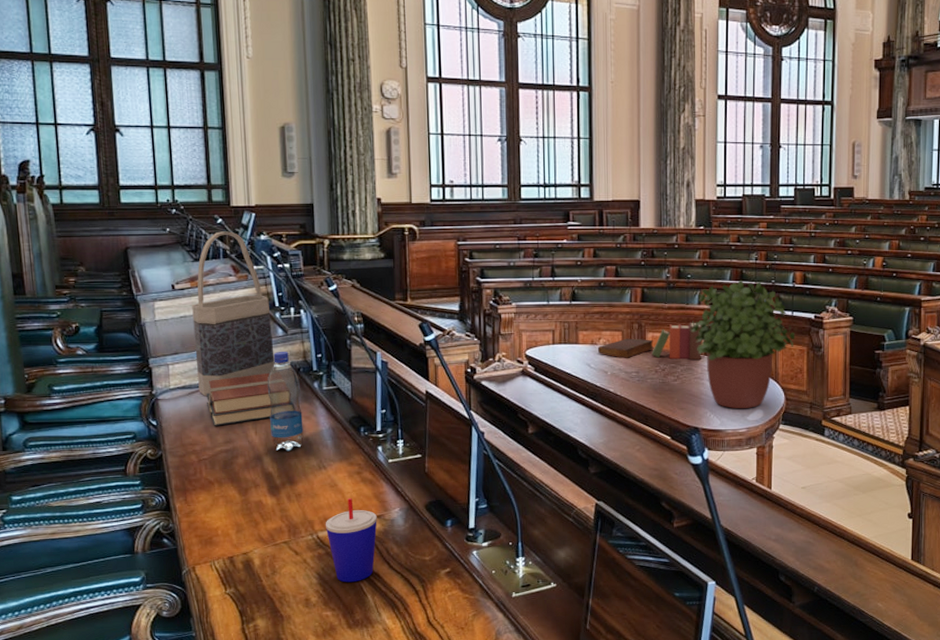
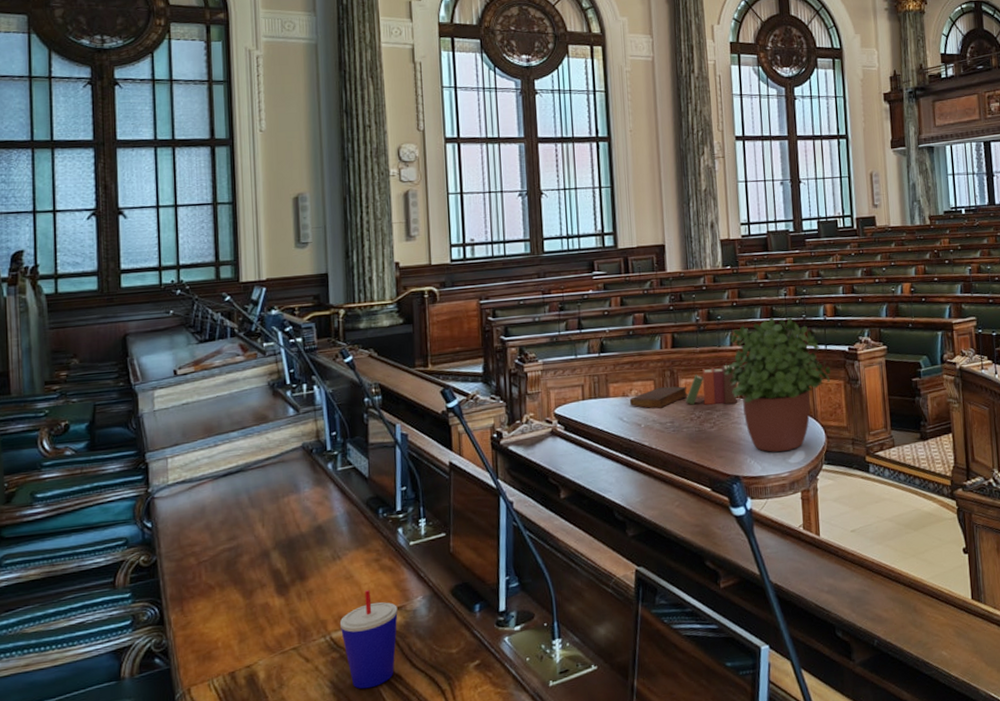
bag: present [192,231,275,396] -> none [195,308,285,489]
books: present [206,372,272,426] -> none [208,457,281,522]
bottle: present [267,351,304,451] -> none [276,431,316,544]

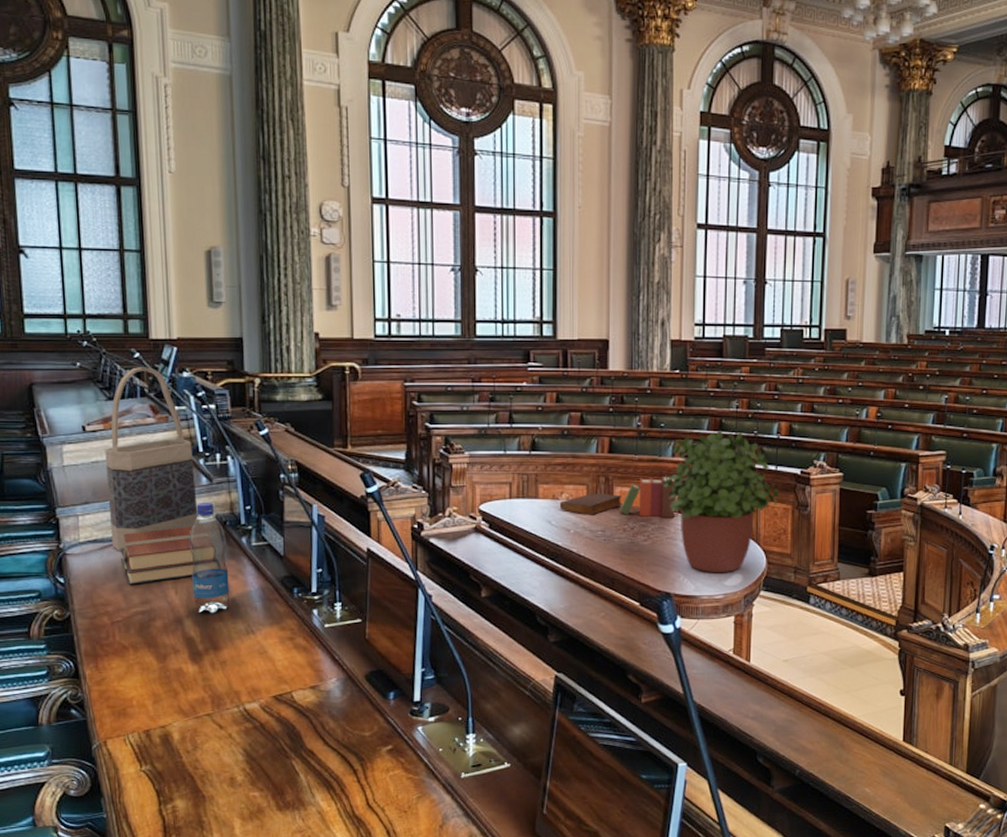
bag: none [195,308,285,489] -> present [105,367,198,551]
books: none [208,457,281,522] -> present [120,526,194,585]
bottle: none [276,431,316,544] -> present [189,501,230,614]
beverage cup: present [339,589,398,689] -> none [253,666,312,760]

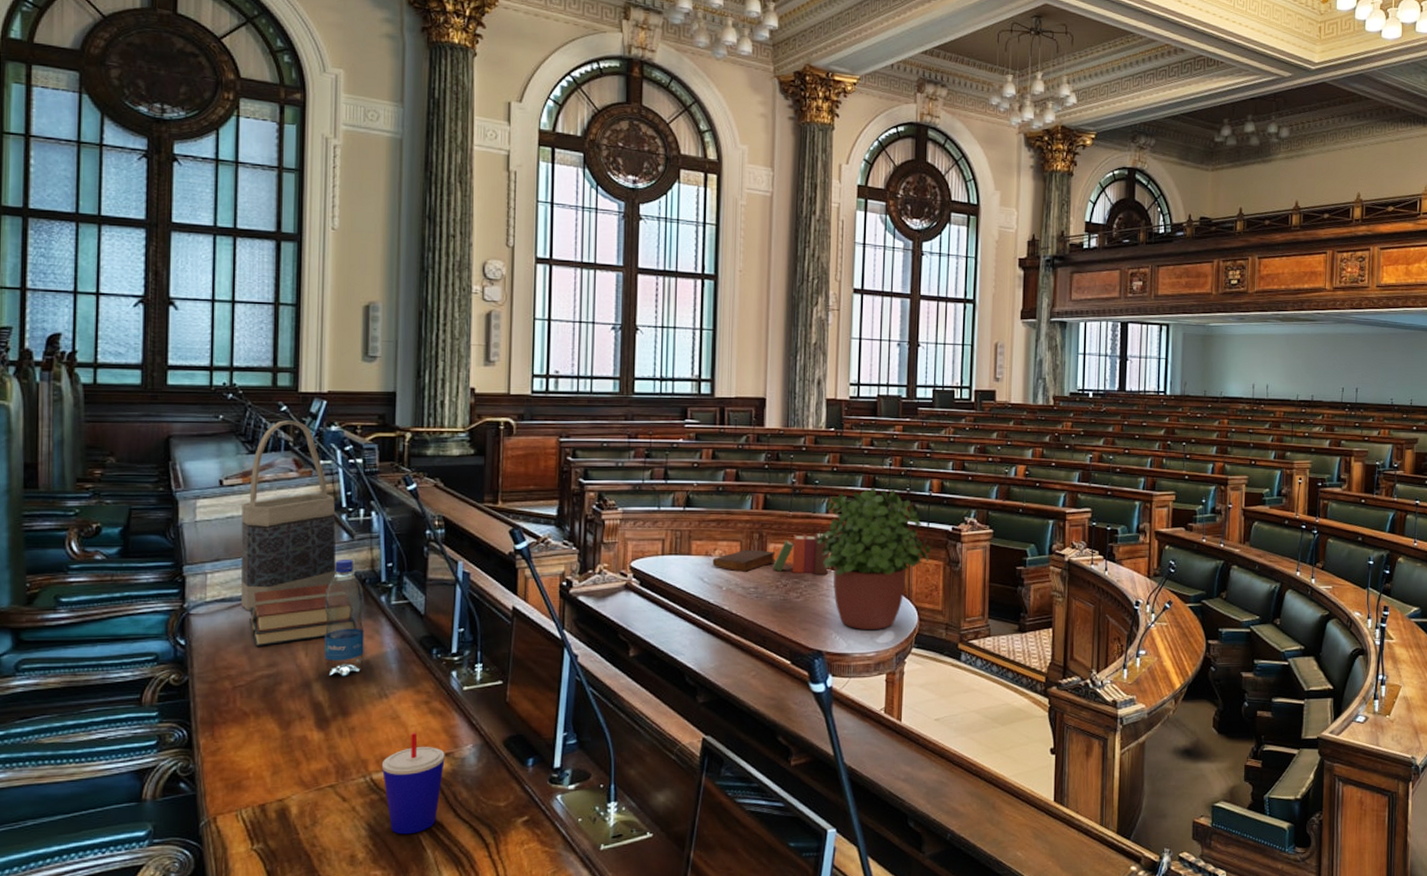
beverage cup: none [253,666,312,760] -> present [381,732,445,835]

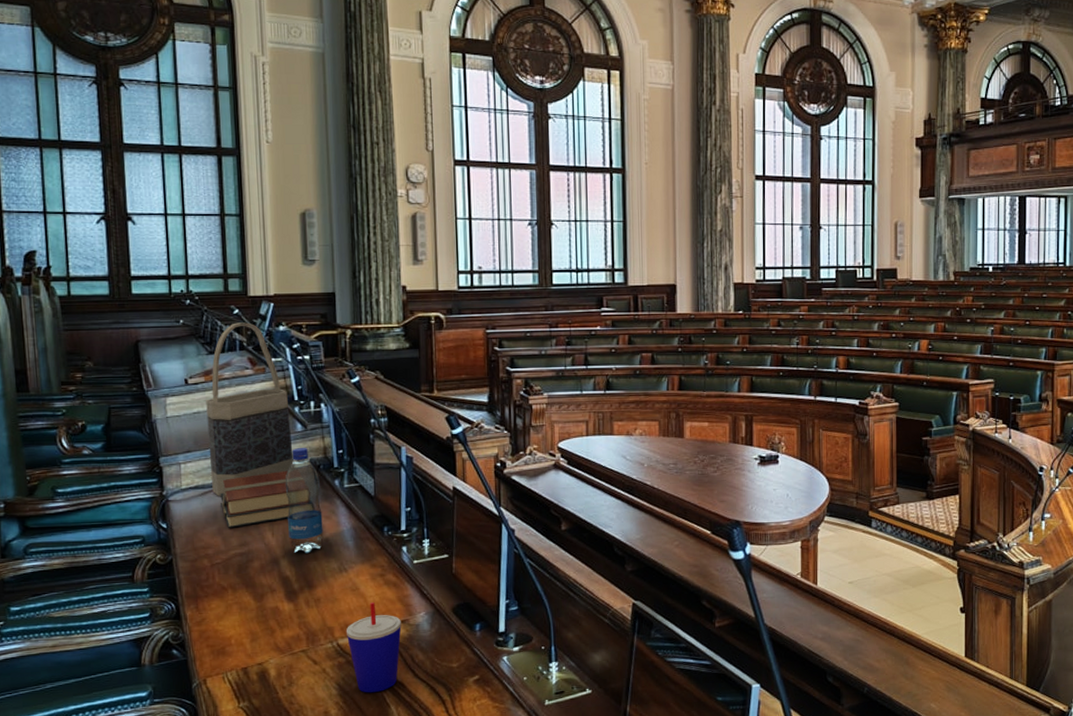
diary: present [712,549,776,572] -> none [633,428,692,449]
books: present [773,532,830,575] -> none [690,410,743,451]
potted plant: present [816,487,931,631] -> none [730,365,840,501]

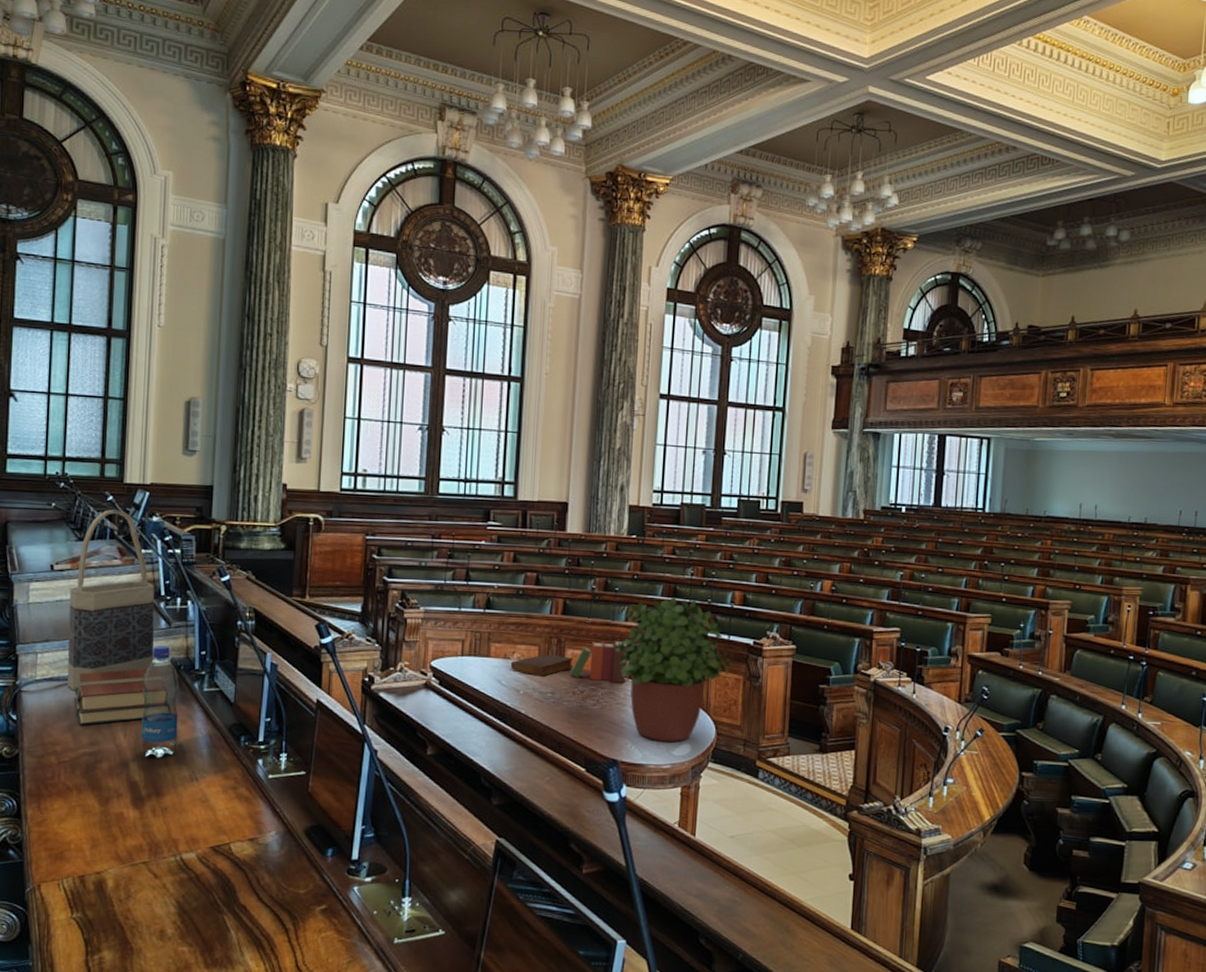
beverage cup: present [345,601,402,693] -> none [190,816,250,915]
diary: none [633,428,692,449] -> present [510,654,574,677]
books: none [690,410,743,451] -> present [570,640,628,684]
potted plant: none [730,365,840,501] -> present [614,596,731,743]

